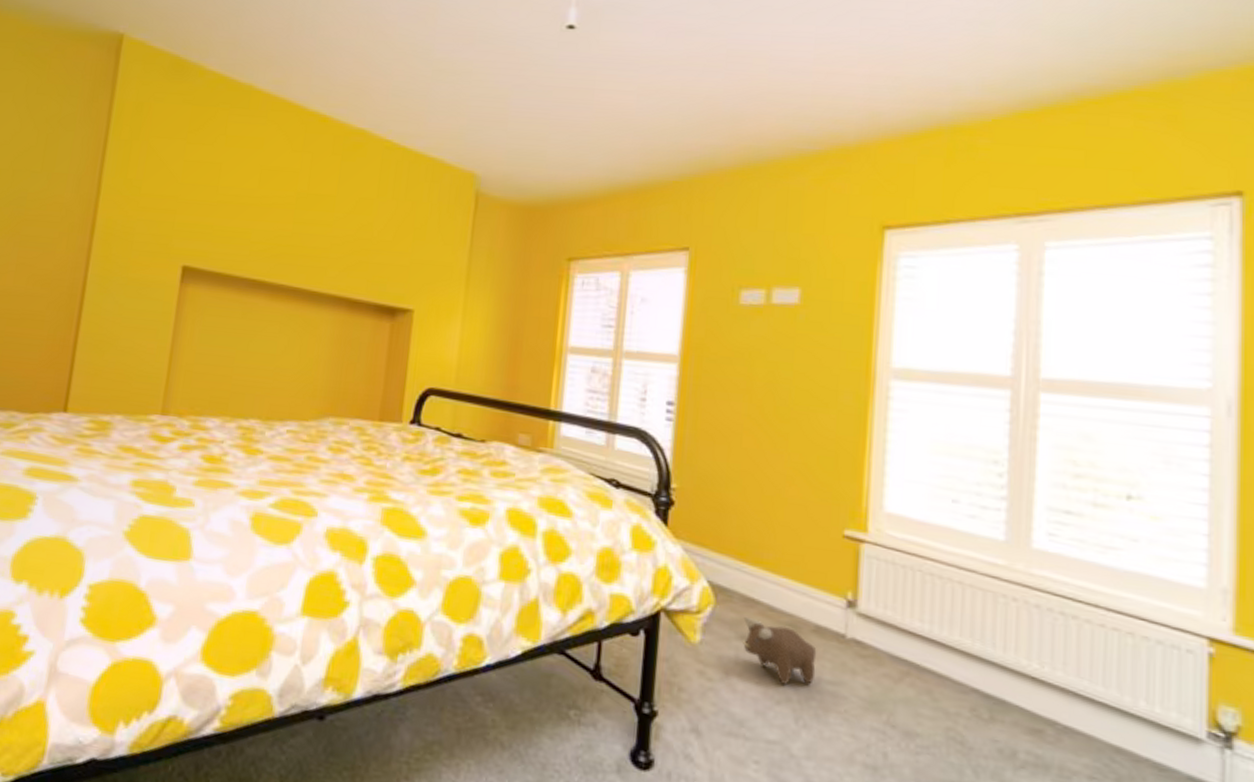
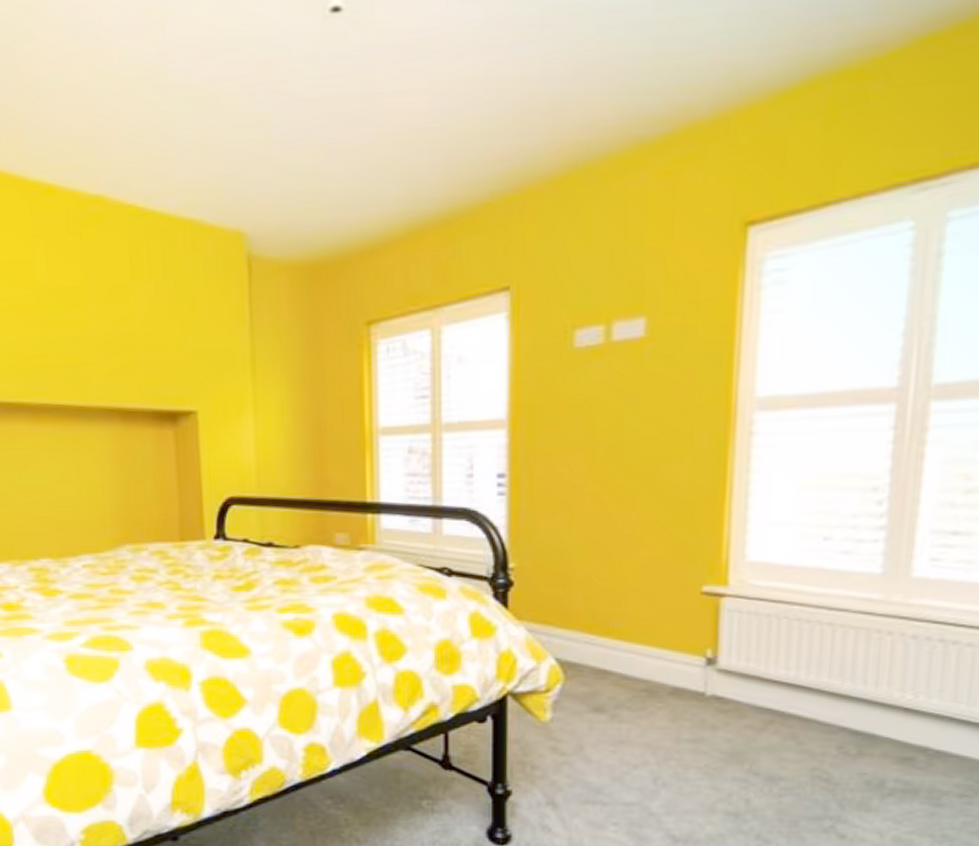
plush toy: present [742,616,817,686] -> none [595,688,675,750]

